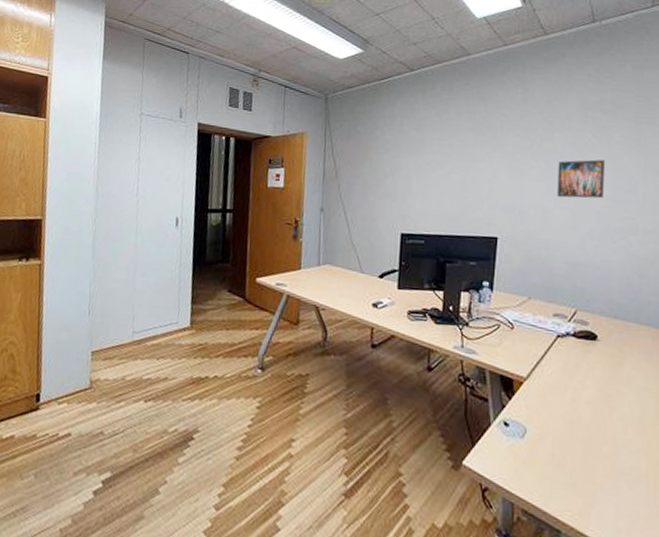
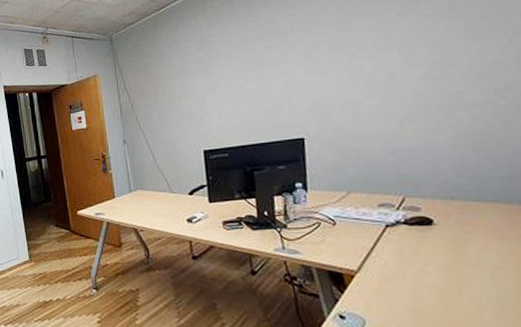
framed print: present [557,159,605,199] -> none [360,37,420,87]

